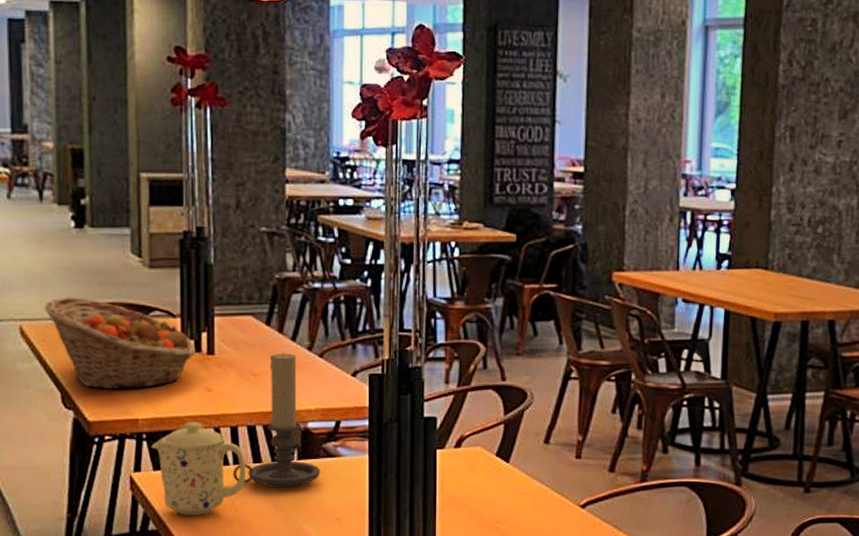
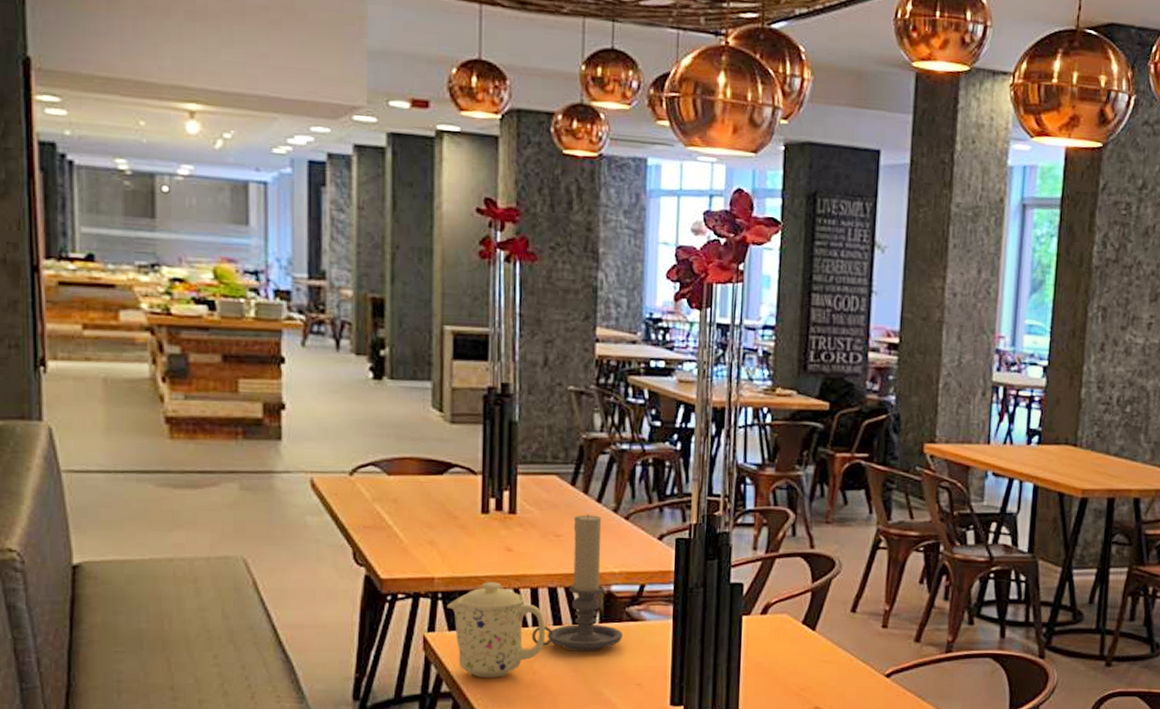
fruit basket: present [45,297,196,389] -> none [338,450,497,547]

